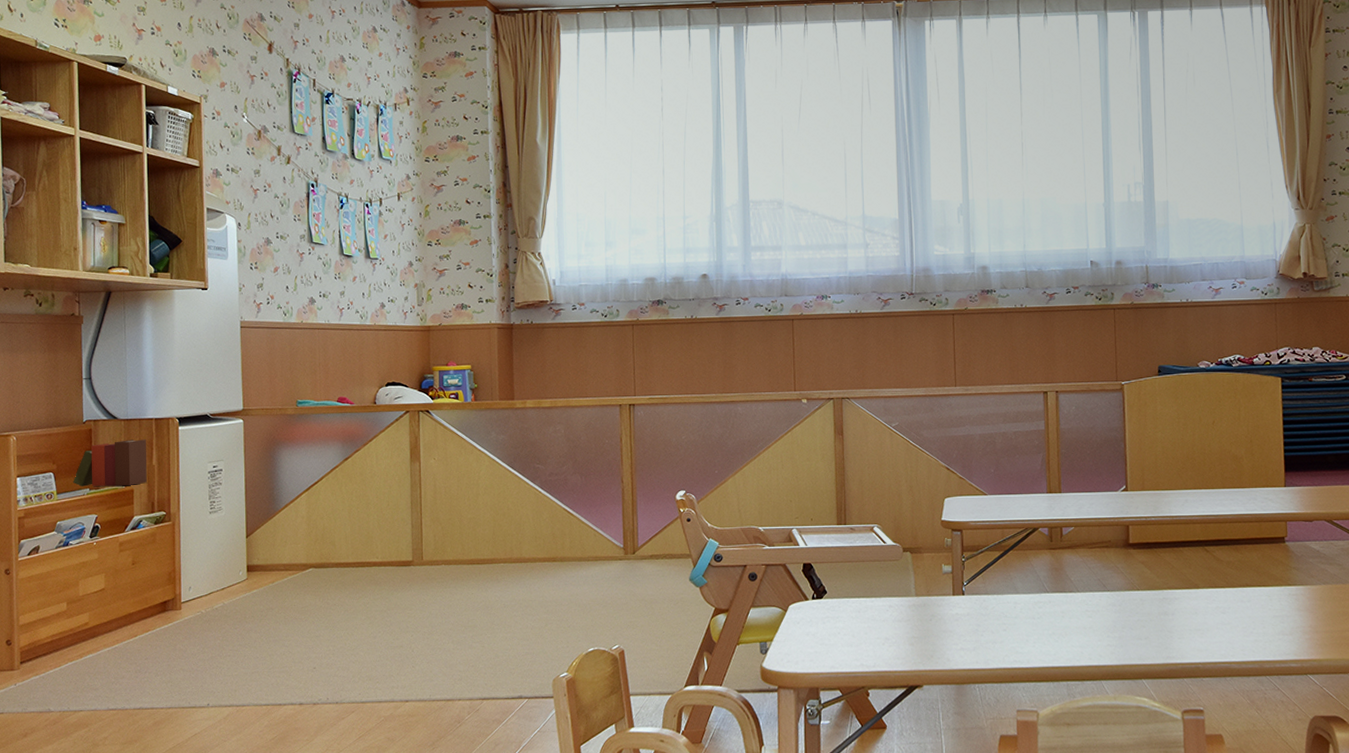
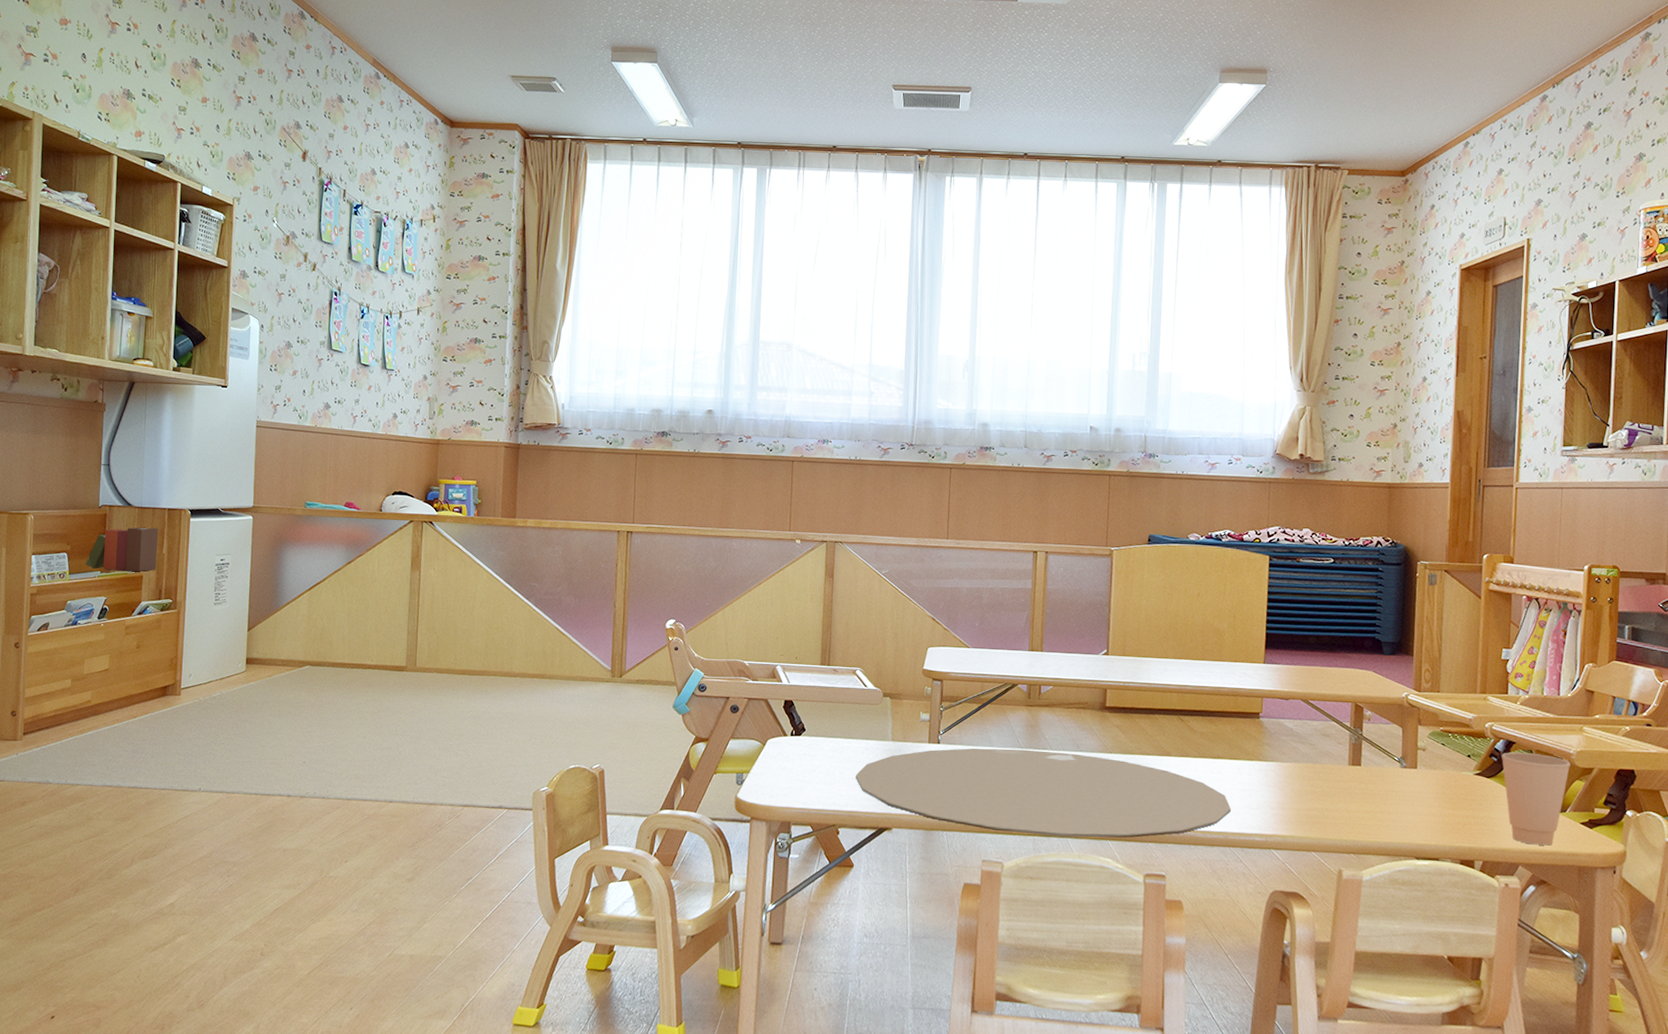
placemat: none [881,593,1264,680] -> present [855,748,1231,838]

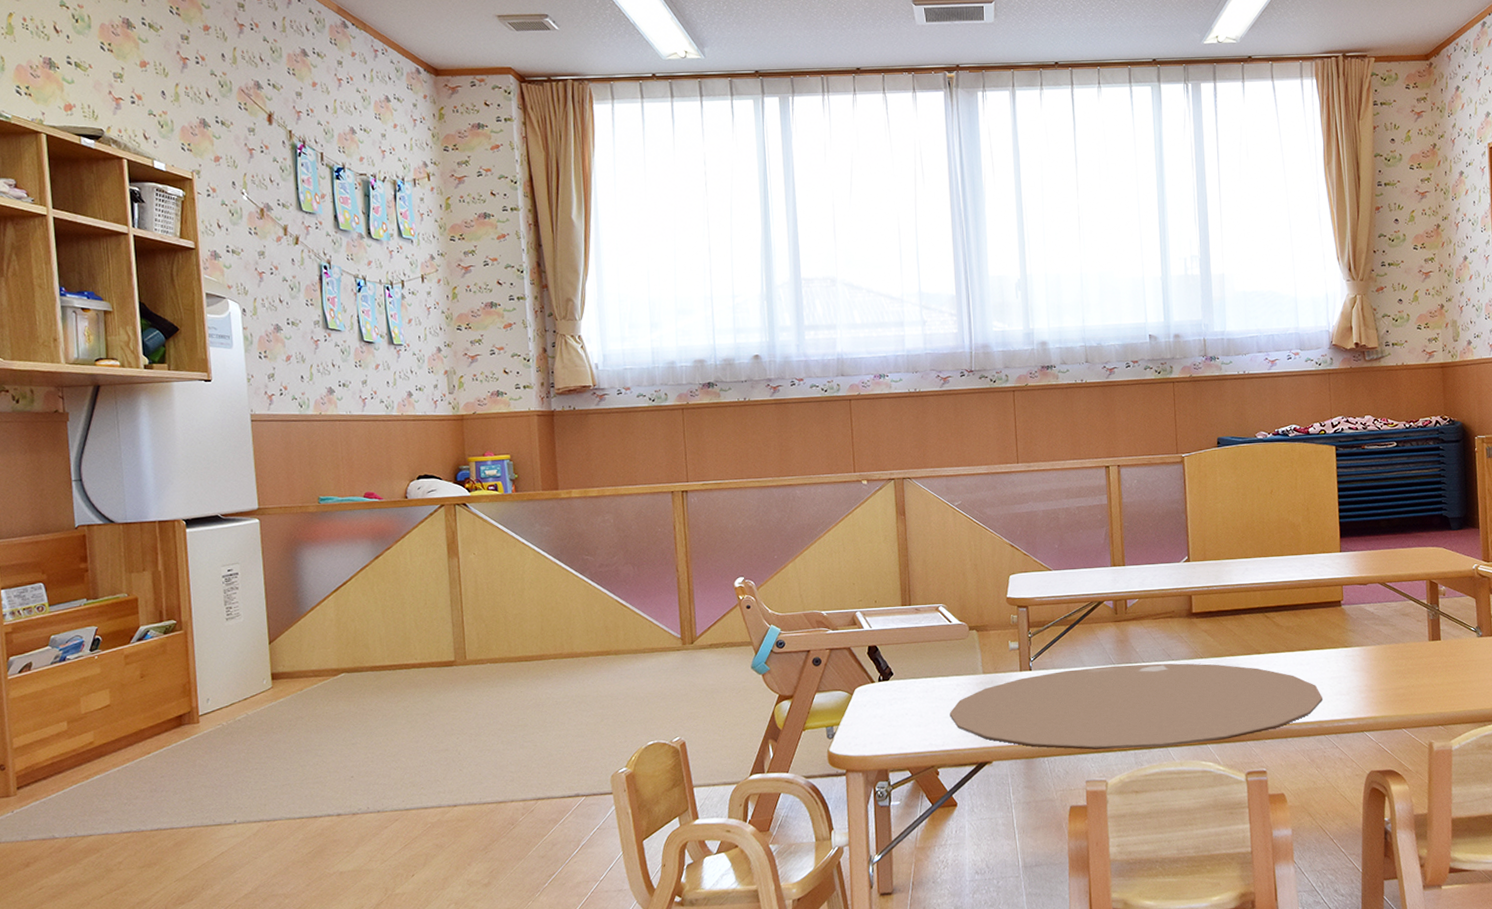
books: present [85,527,159,572] -> none [67,544,153,597]

